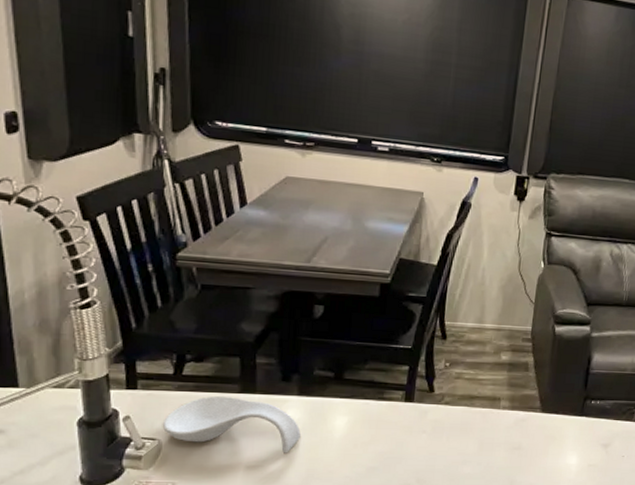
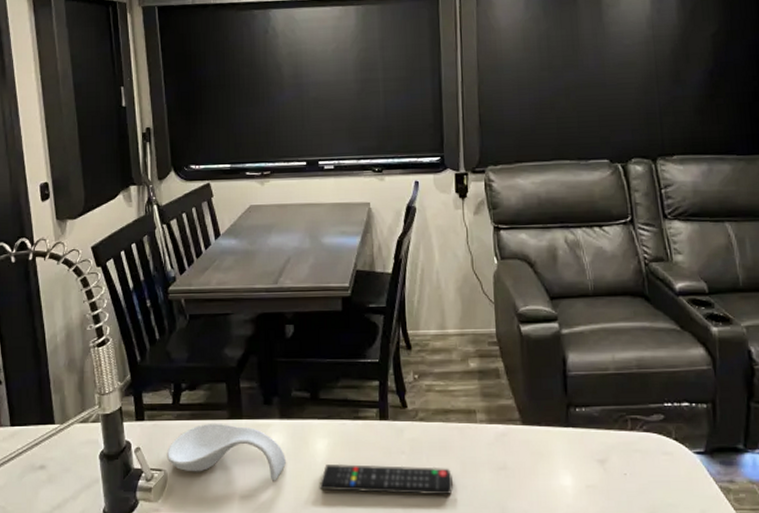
remote control: none [333,439,469,470] -> present [319,463,453,496]

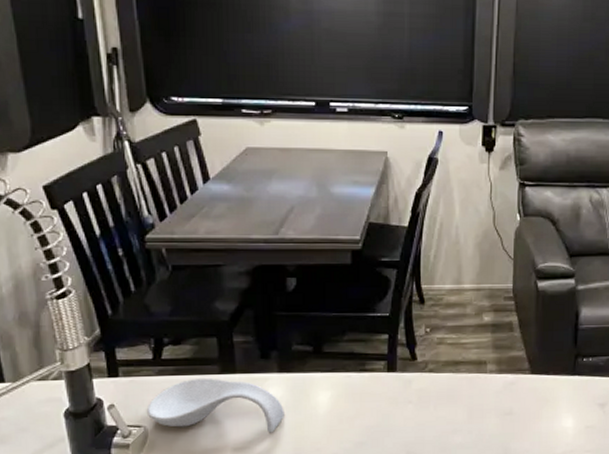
remote control: present [319,463,453,496] -> none [320,414,458,441]

